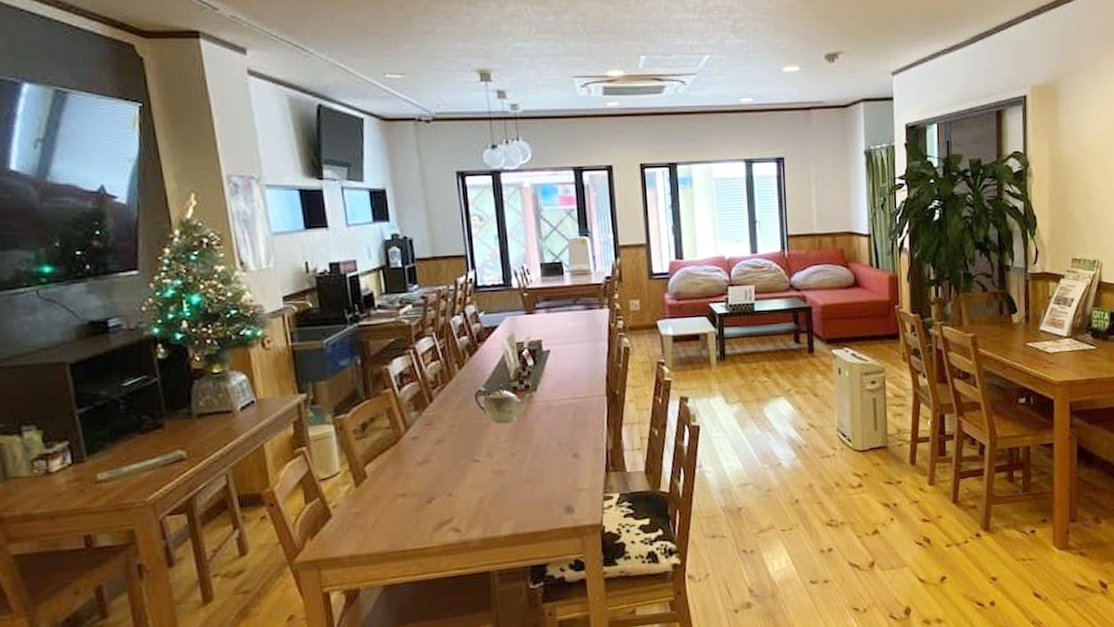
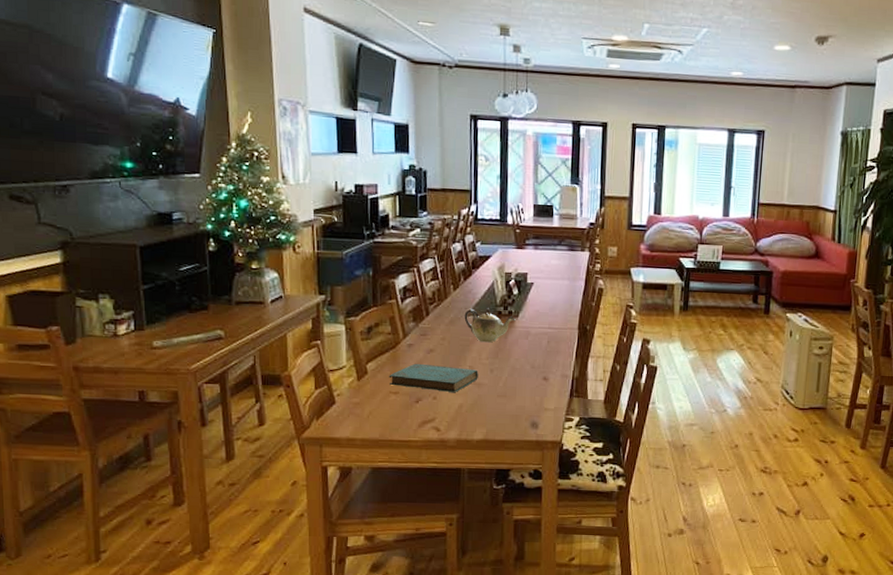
book: none [392,456,498,487] -> present [389,363,478,392]

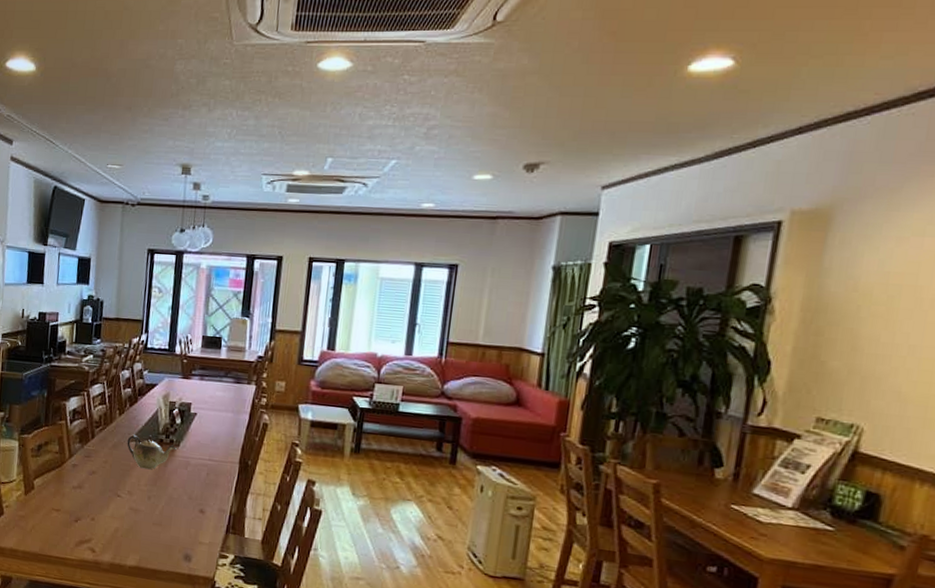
book: present [389,363,478,392] -> none [52,483,136,516]

